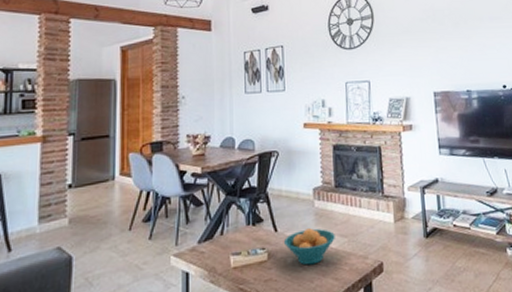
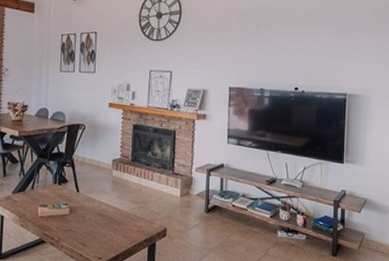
fruit bowl: present [283,228,335,266] -> none [83,193,128,223]

